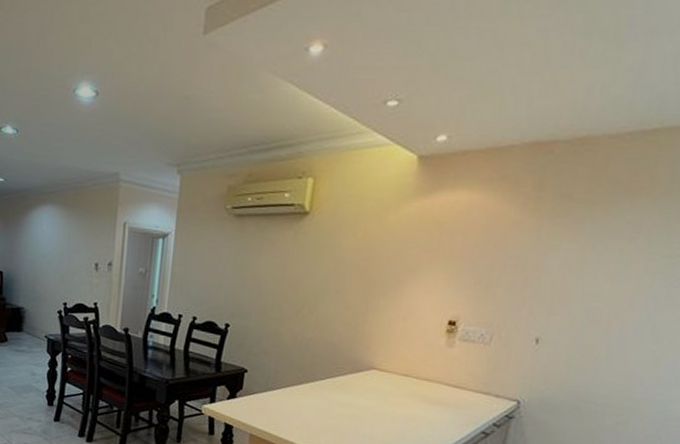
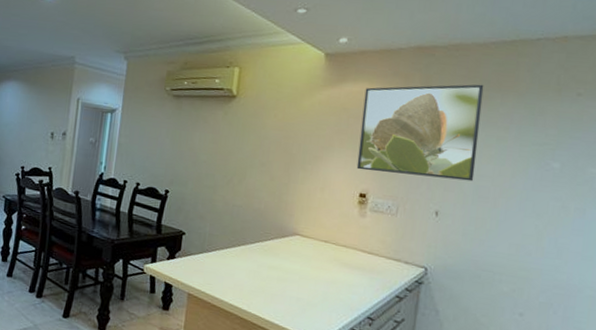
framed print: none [447,186,611,303] -> present [356,84,484,182]

